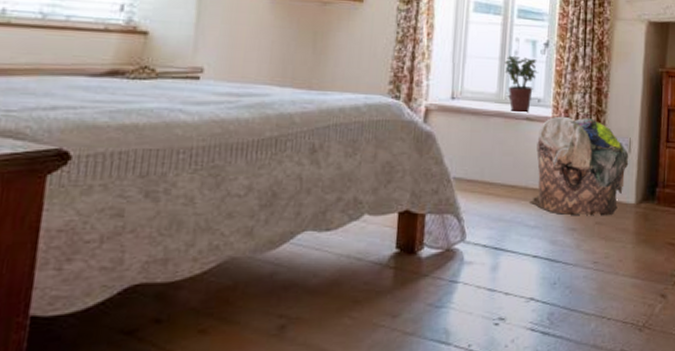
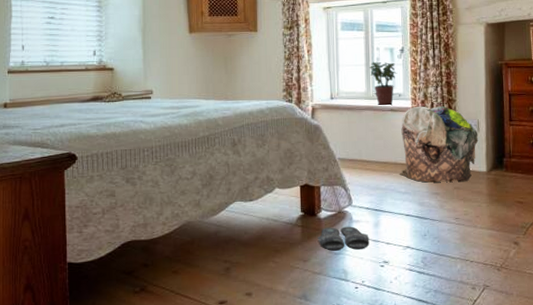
slippers: none [414,269,483,303] -> present [317,226,370,251]

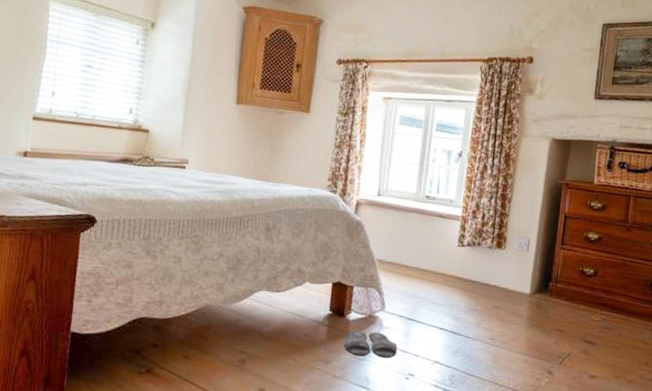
potted plant: present [370,61,398,106] -> none [423,162,452,211]
laundry basket: present [400,106,479,183] -> none [439,215,527,302]

